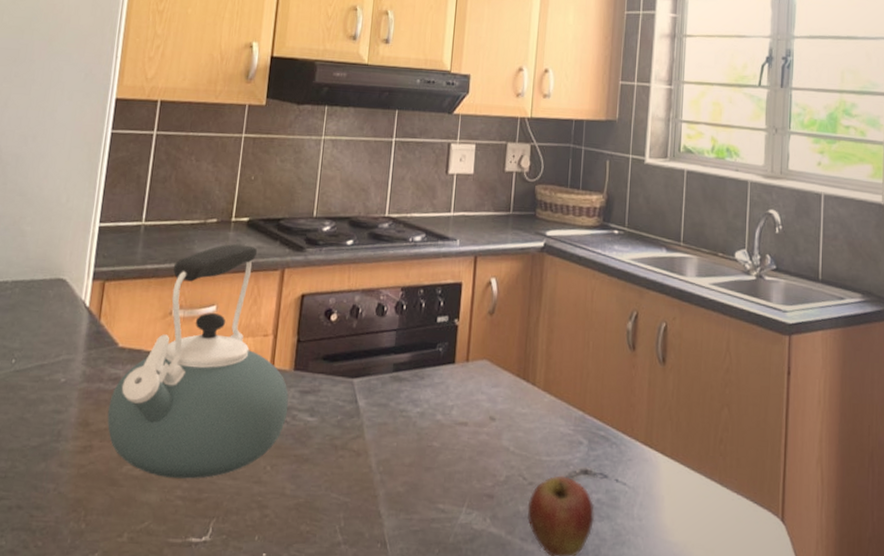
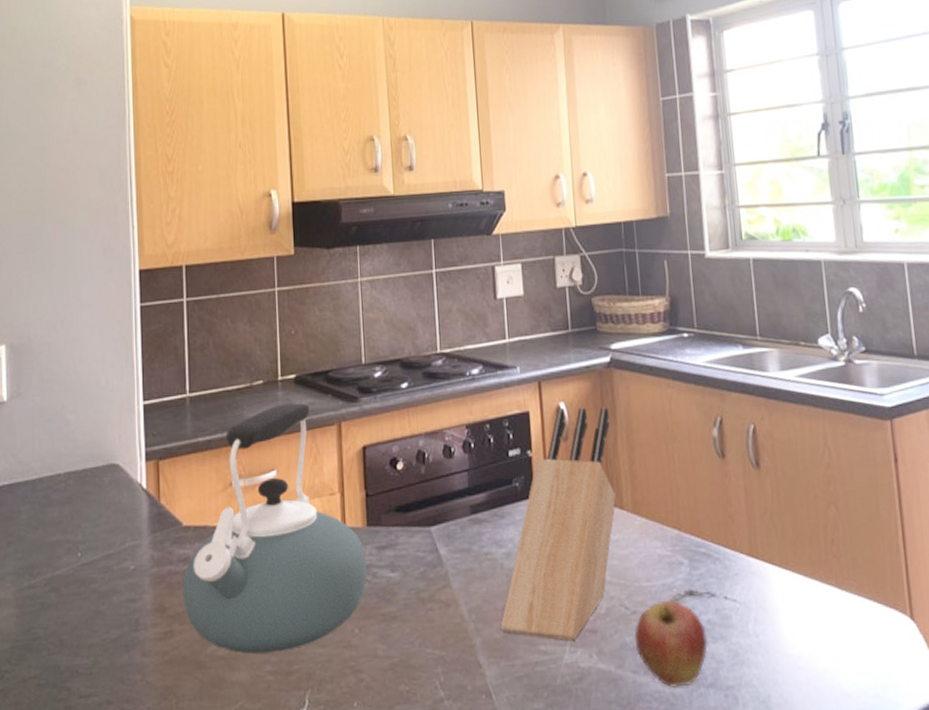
knife block: none [404,283,536,503] -> present [500,407,617,641]

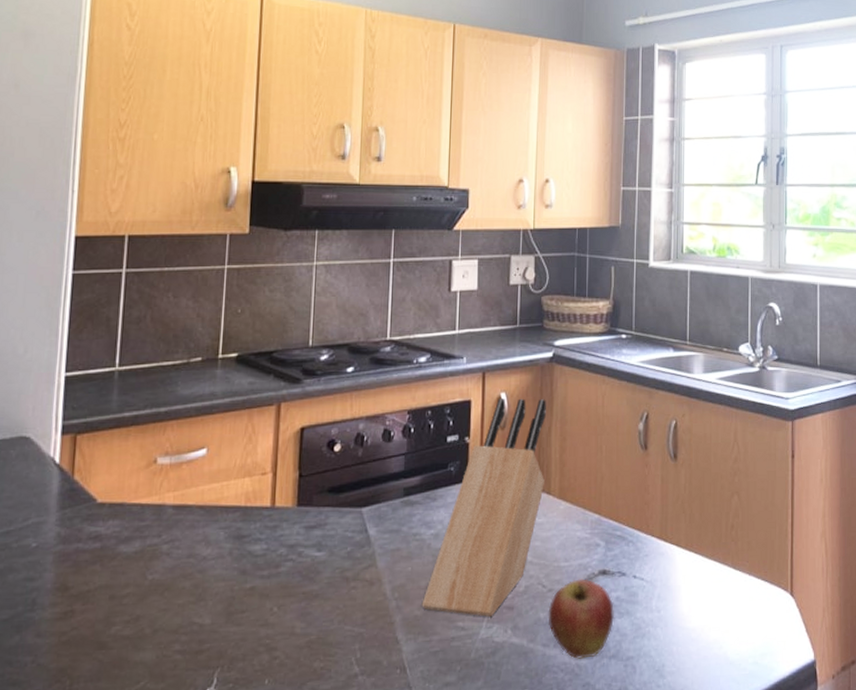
kettle: present [183,403,368,654] -> none [89,382,294,633]

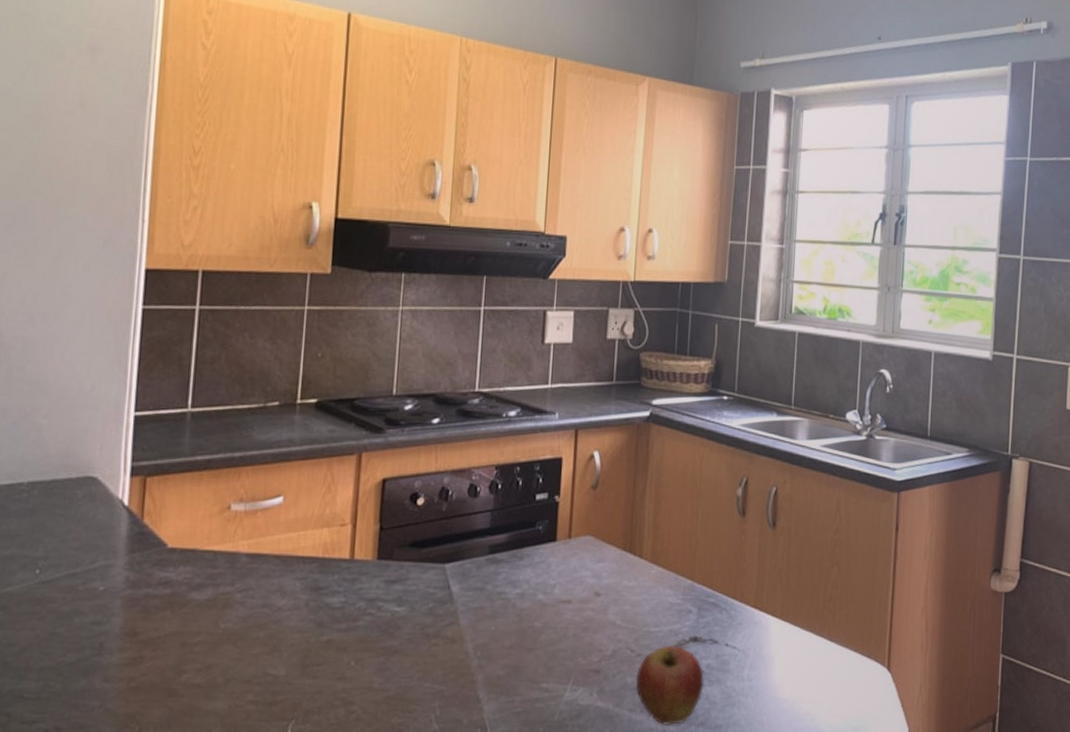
knife block: present [421,397,546,617] -> none [505,456,641,679]

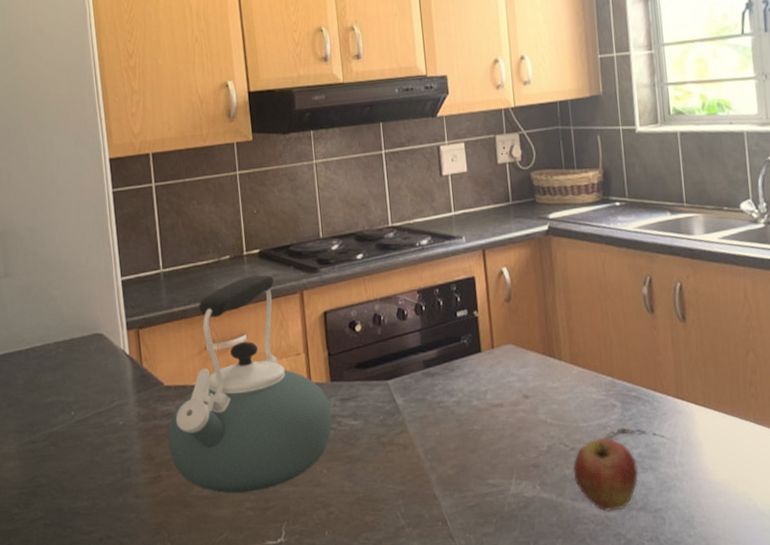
kettle: none [159,429,373,683] -> present [167,275,333,494]

